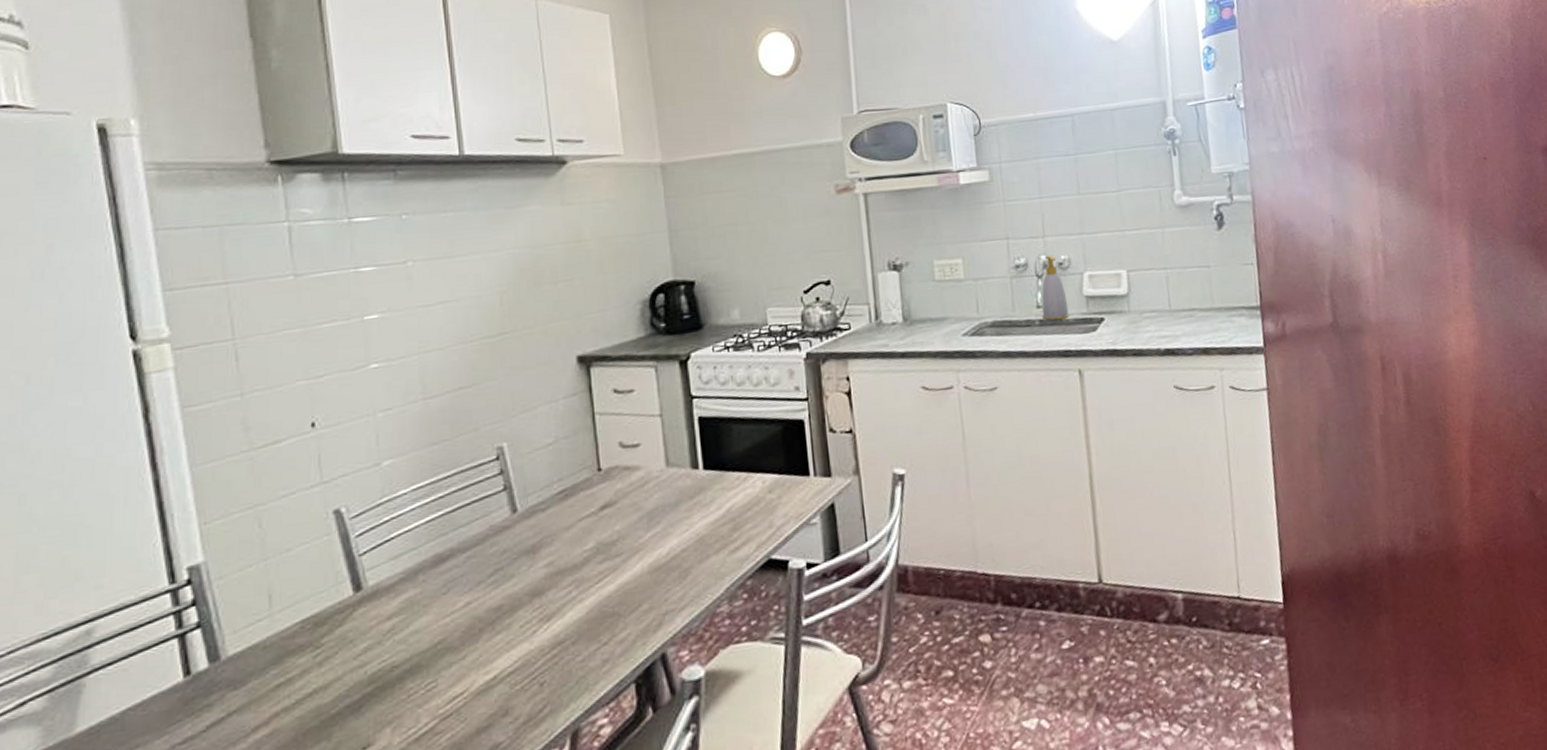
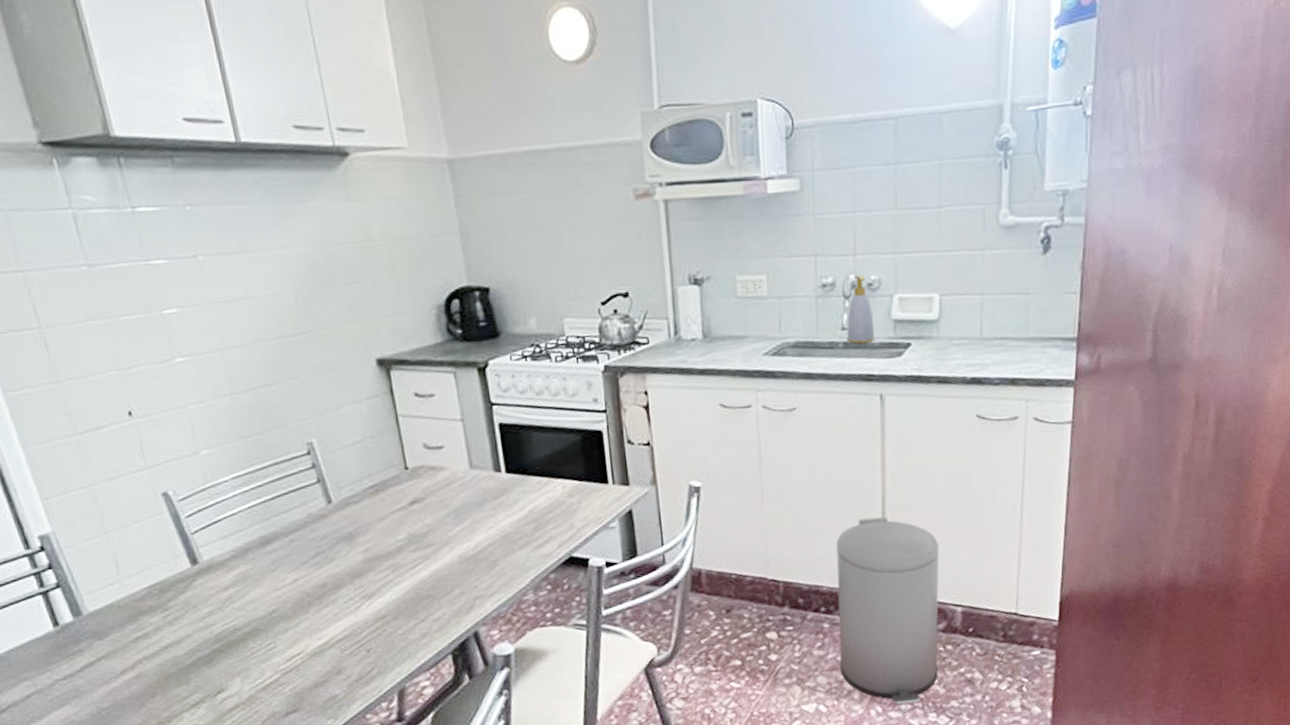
pedal bin: none [1046,496,1166,715] -> present [836,516,940,706]

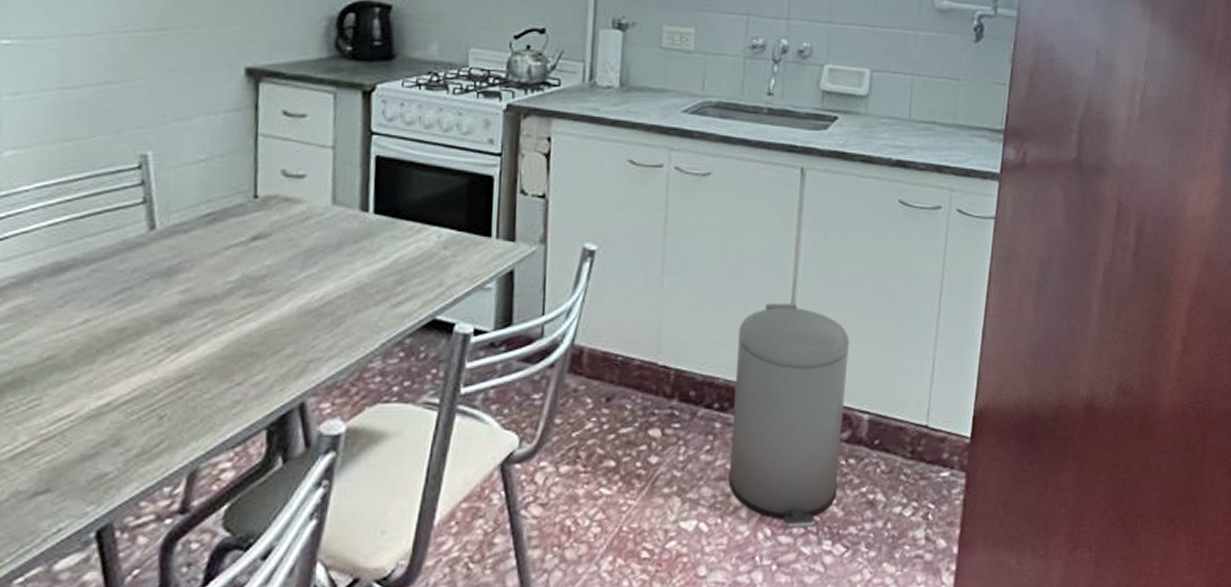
soap bottle: present [846,275,875,345] -> none [772,40,802,113]

